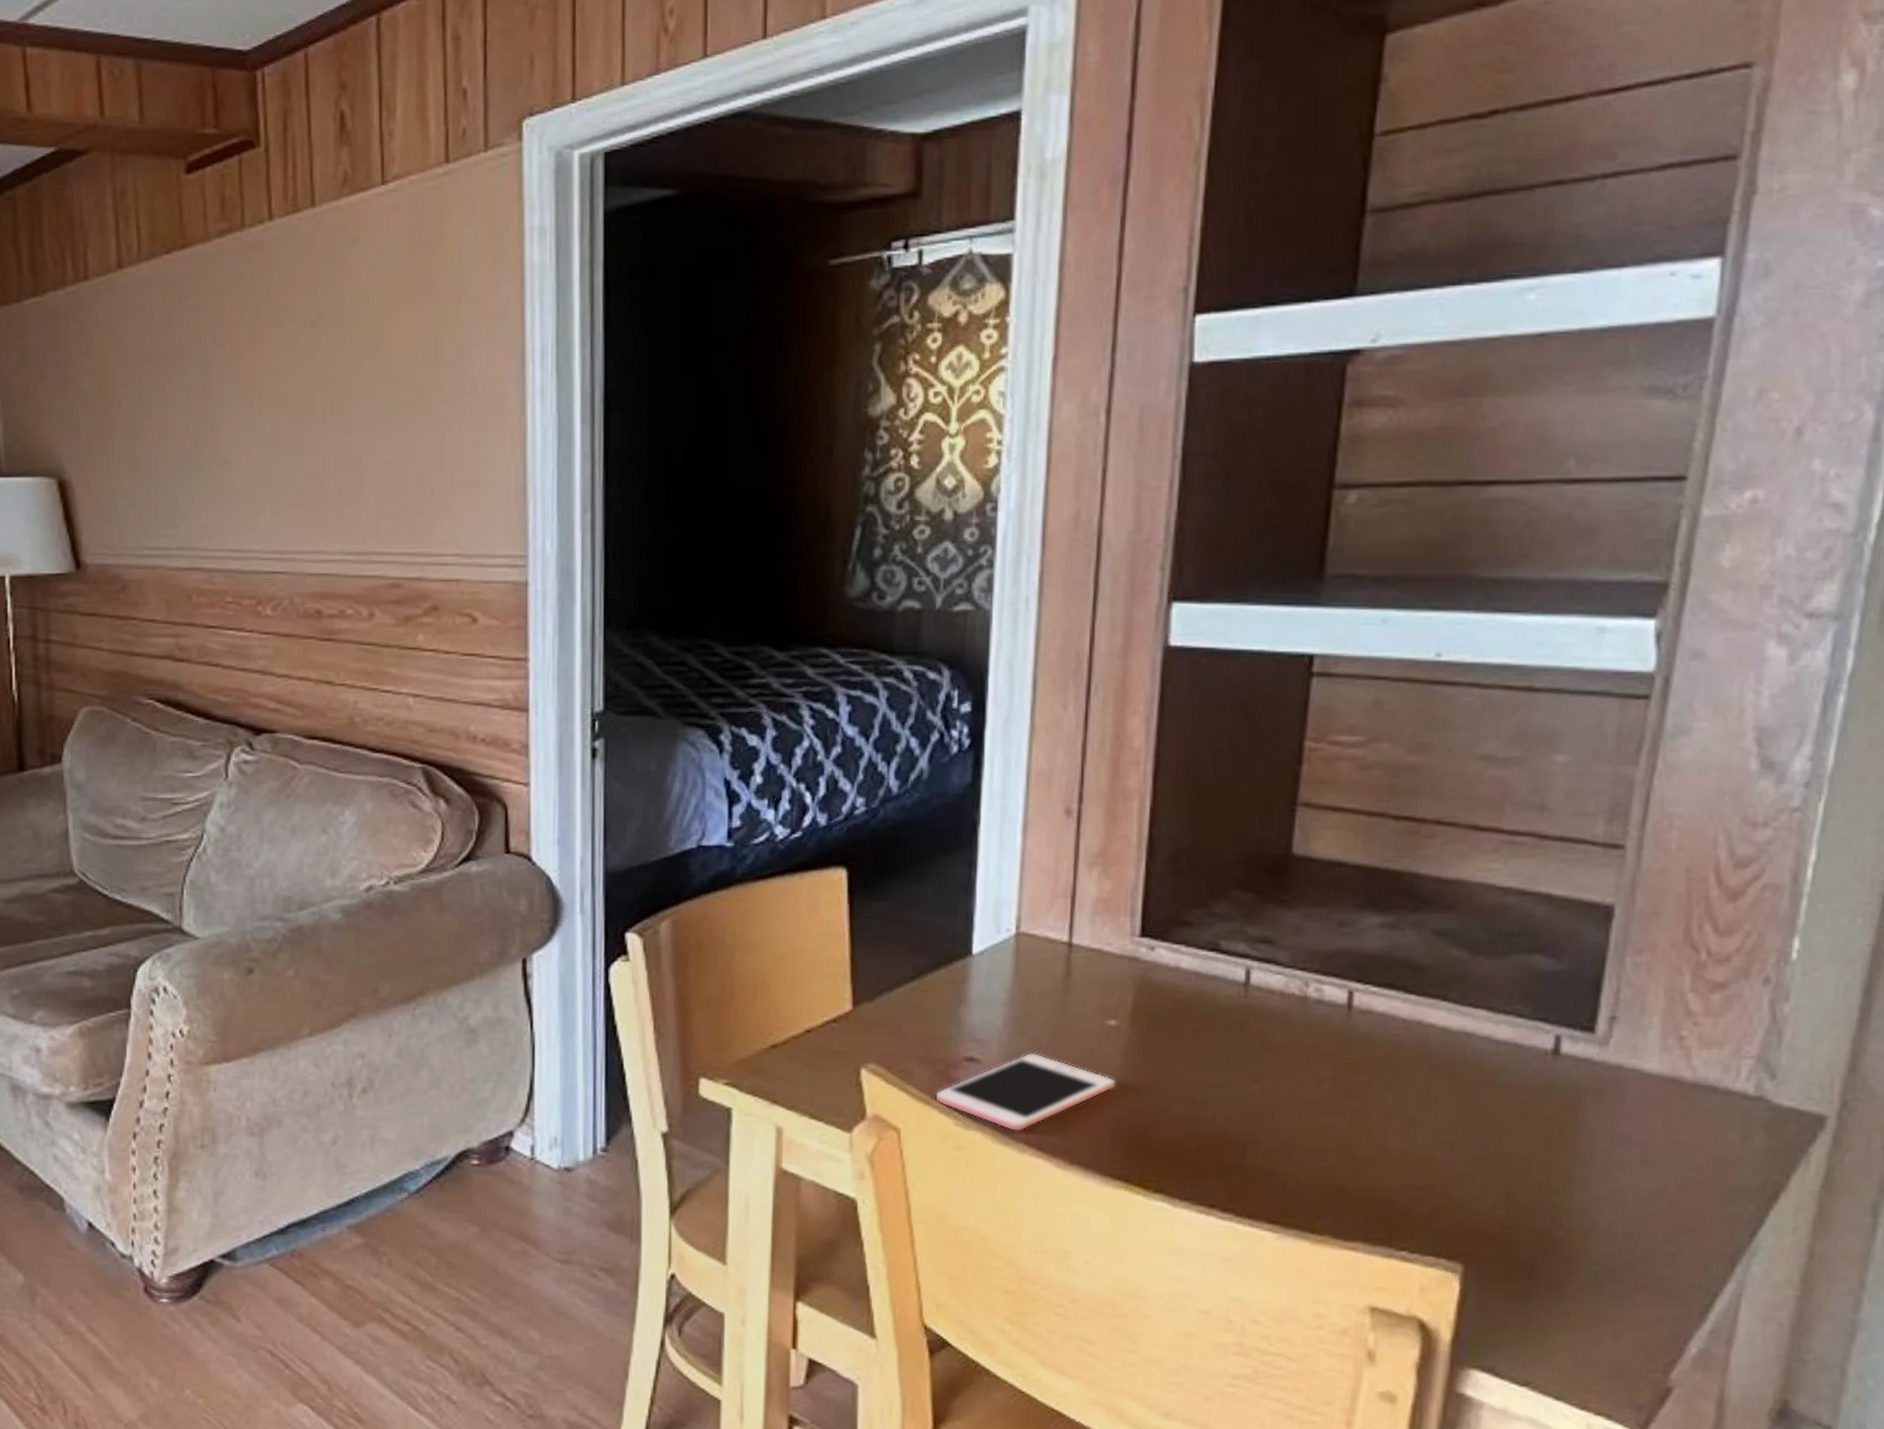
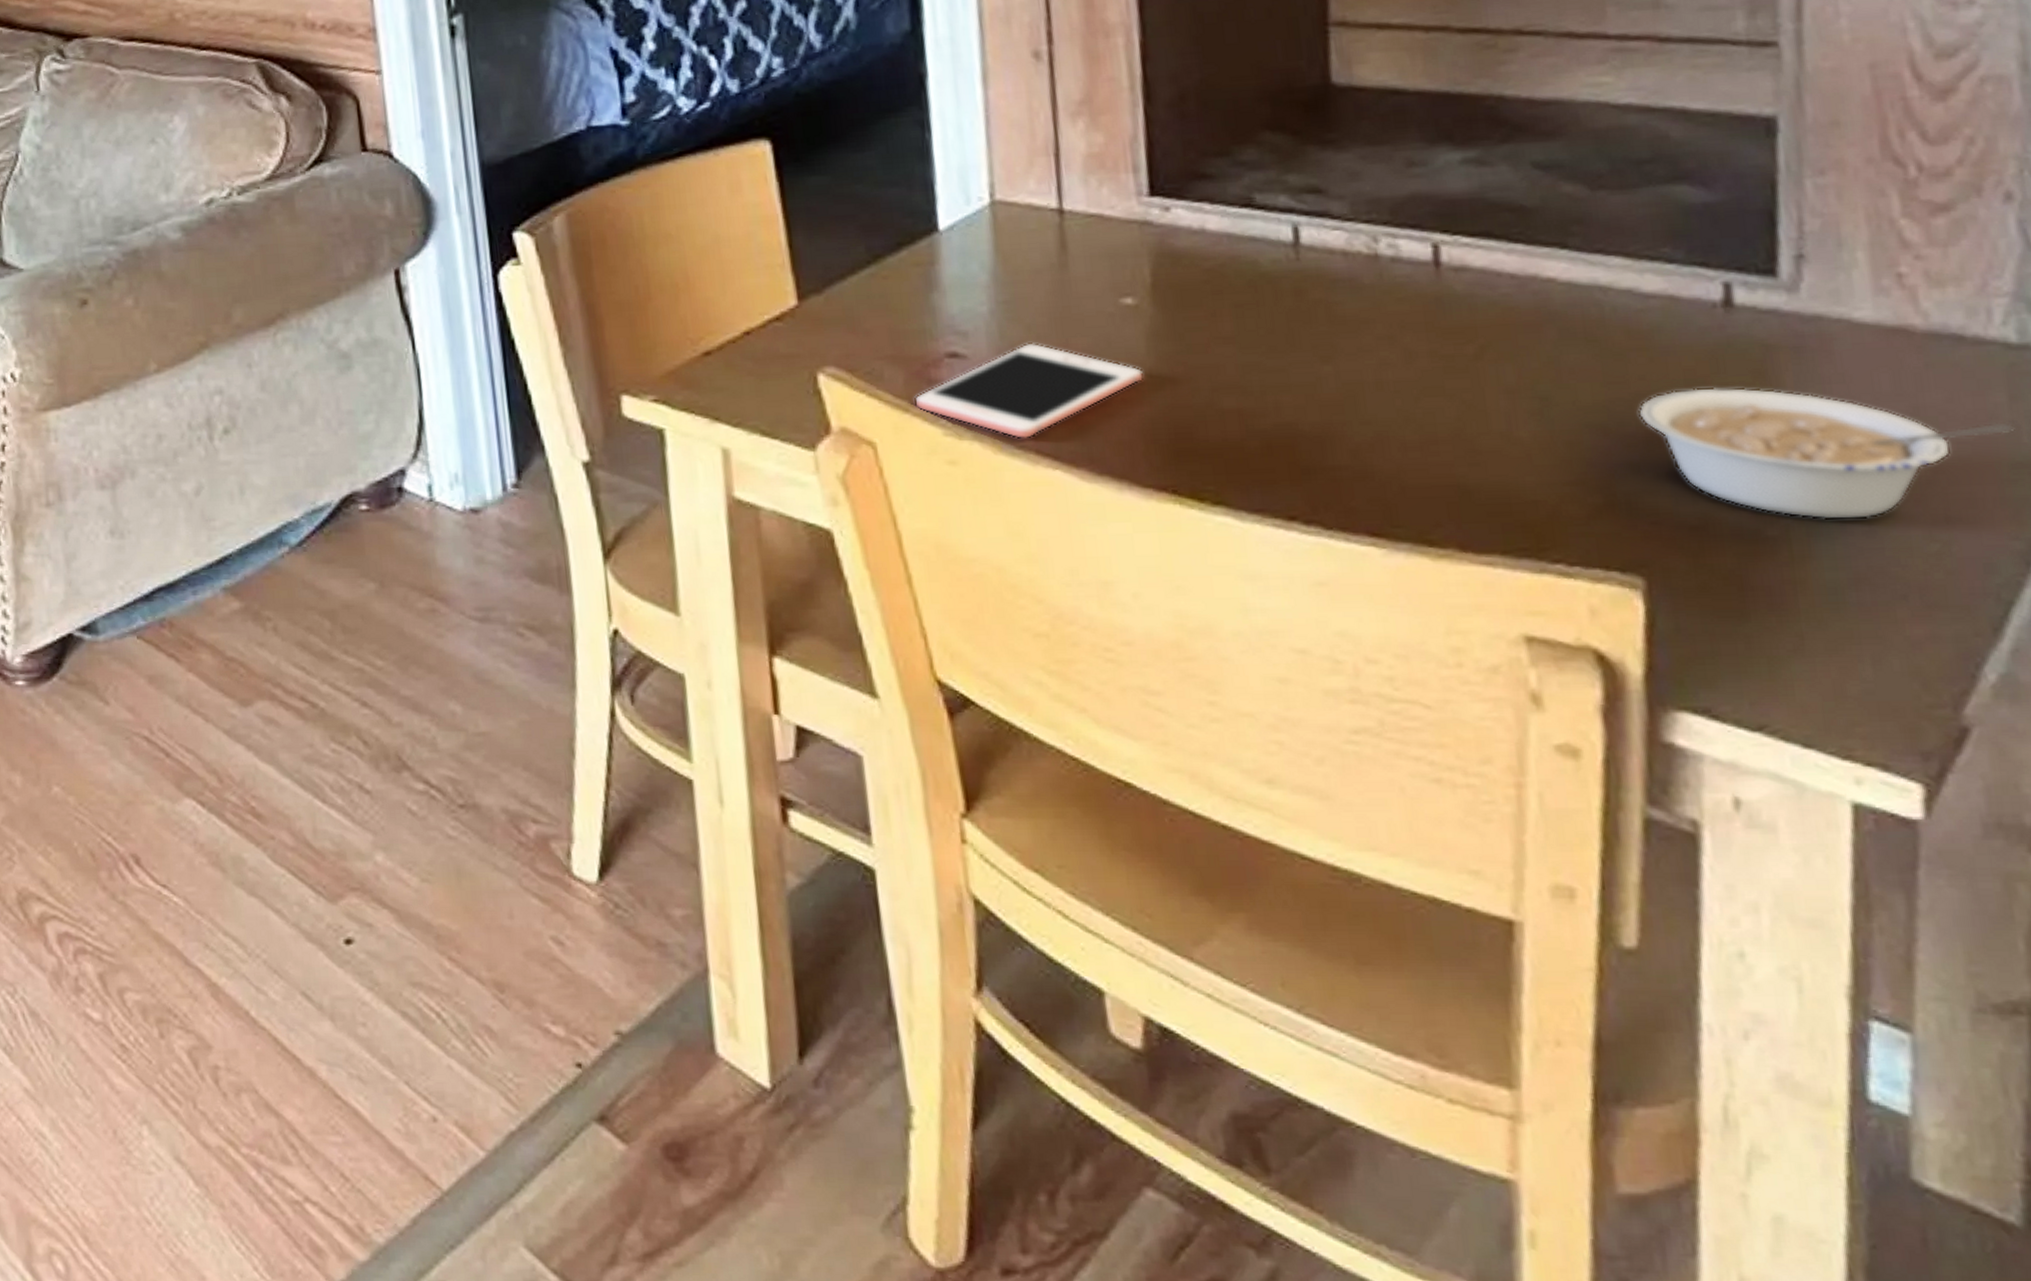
legume: none [1479,1118,1741,1227] -> present [1638,387,2015,521]

